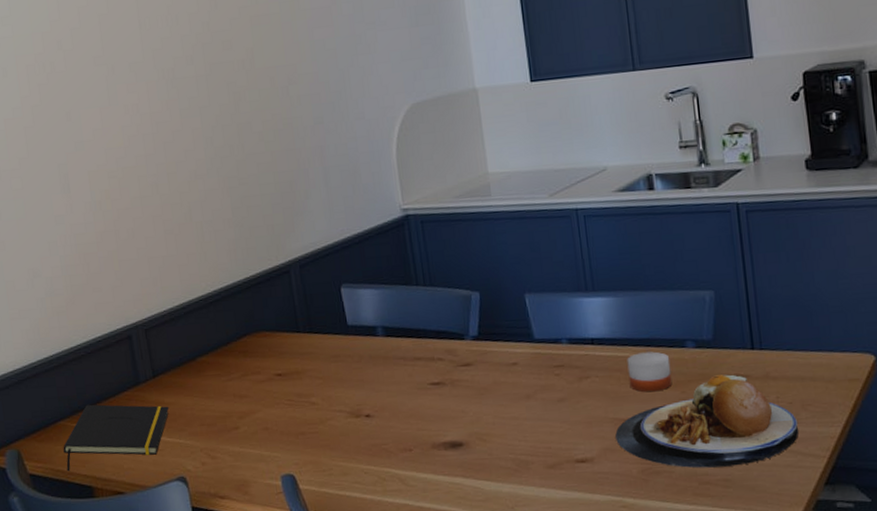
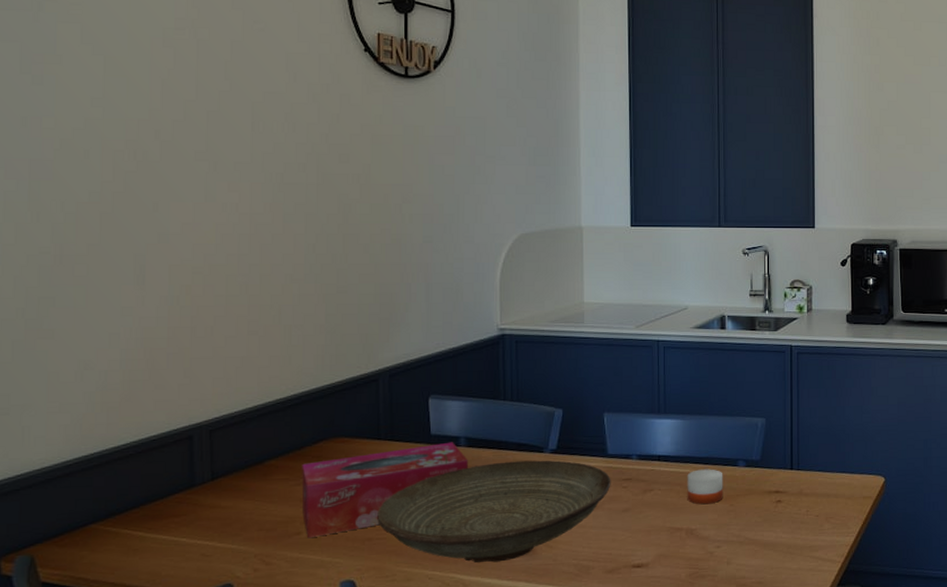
notepad: present [63,404,169,472] -> none [89,506,225,580]
tissue box: none [230,332,389,433] -> present [301,442,468,539]
decorative bowl: none [306,347,542,457] -> present [377,460,611,563]
plate: present [615,374,799,468] -> none [670,490,822,572]

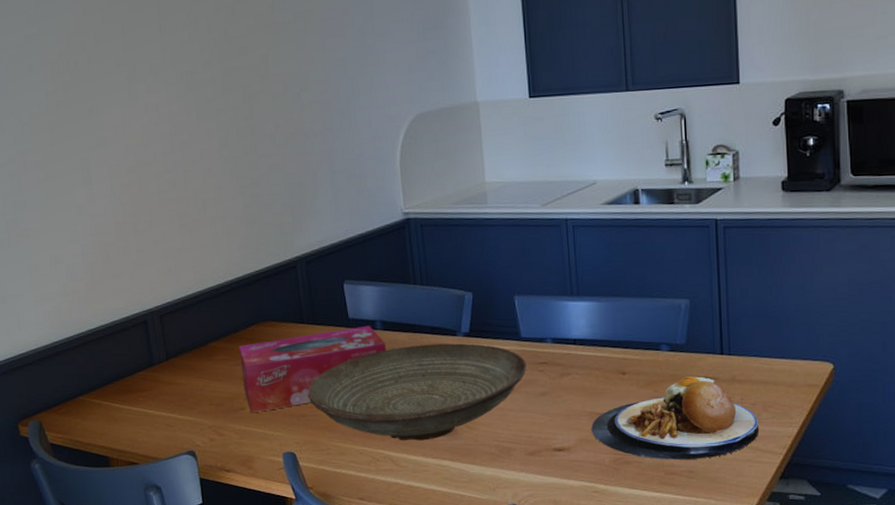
plate: none [670,490,822,572] -> present [591,376,760,460]
candle: present [687,469,723,505] -> none [606,353,646,390]

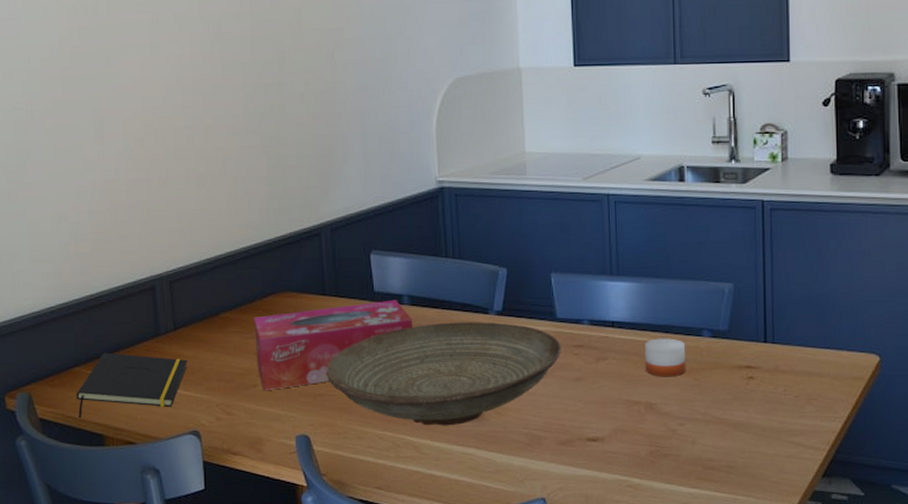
notepad: none [81,382,181,443] -> present [76,352,188,419]
plate: present [591,376,760,460] -> none [627,365,803,454]
candle: none [606,353,646,390] -> present [644,338,686,377]

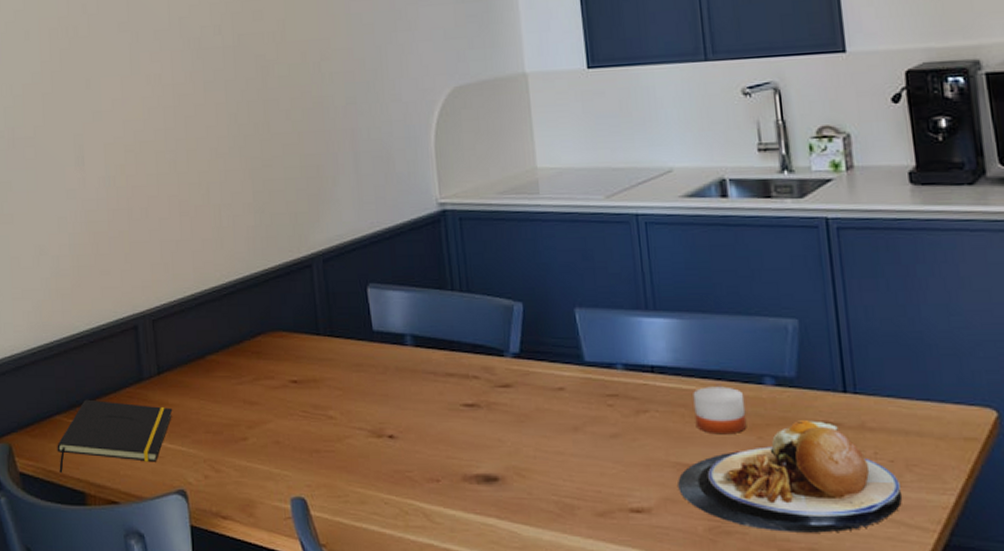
tissue box: present [254,300,412,391] -> none [242,340,417,446]
decorative bowl: present [327,322,561,426] -> none [323,366,592,490]
plate: none [627,365,803,454] -> present [678,420,903,533]

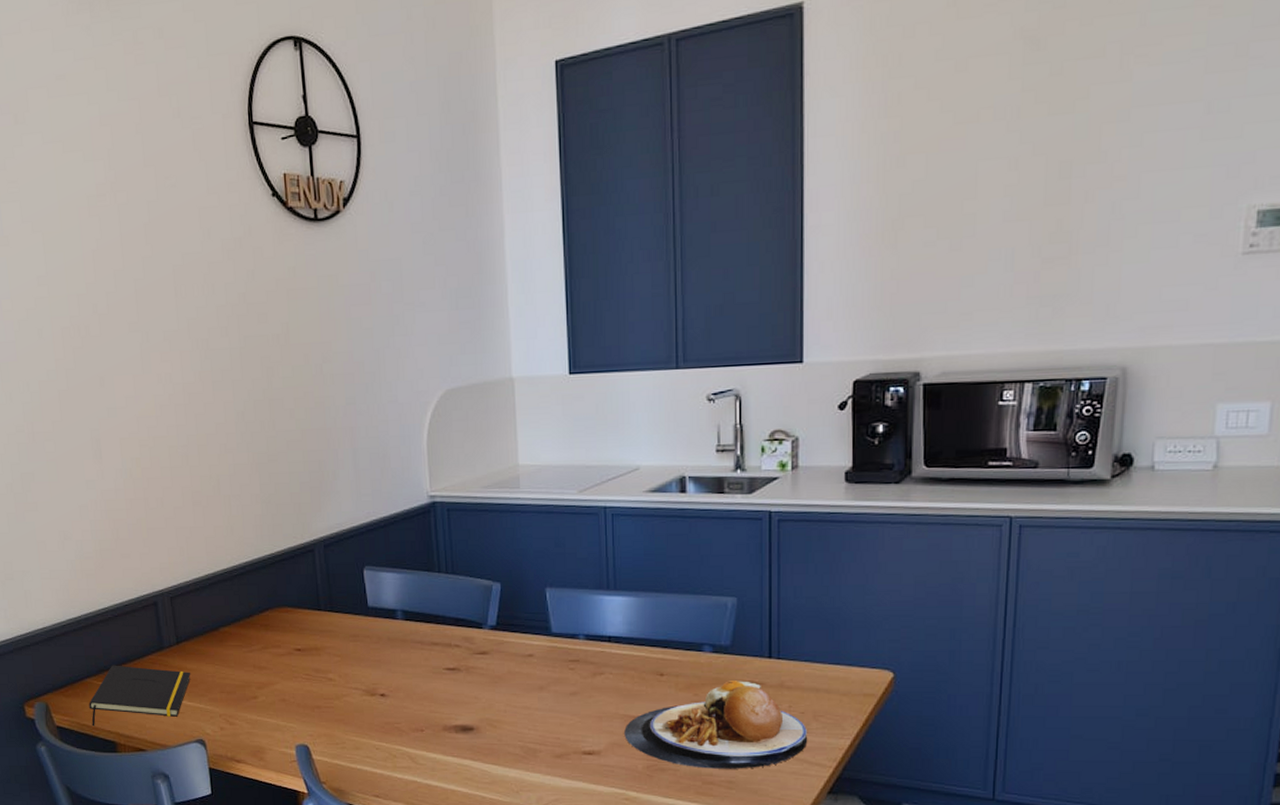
candle: present [693,386,747,435] -> none [642,653,686,692]

